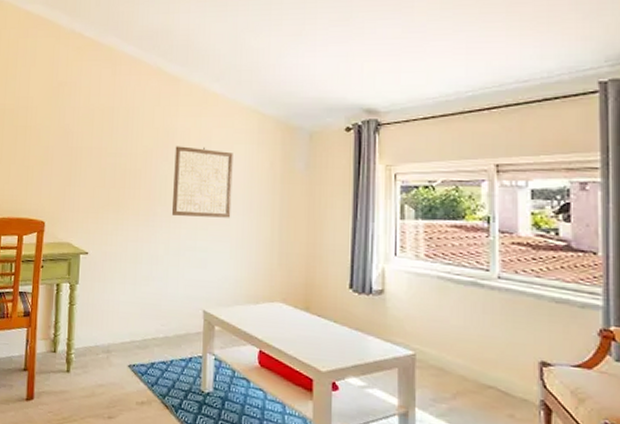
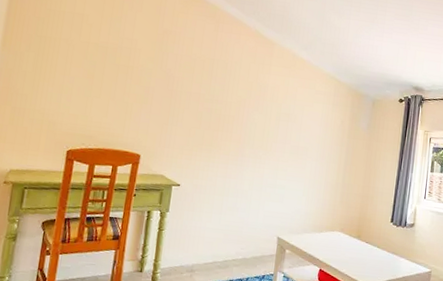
wall art: present [172,146,233,218] -> none [258,99,313,163]

